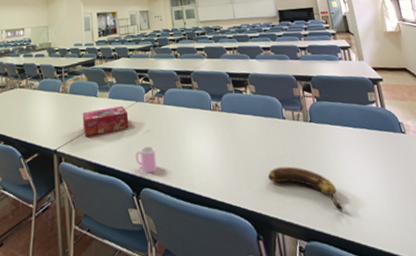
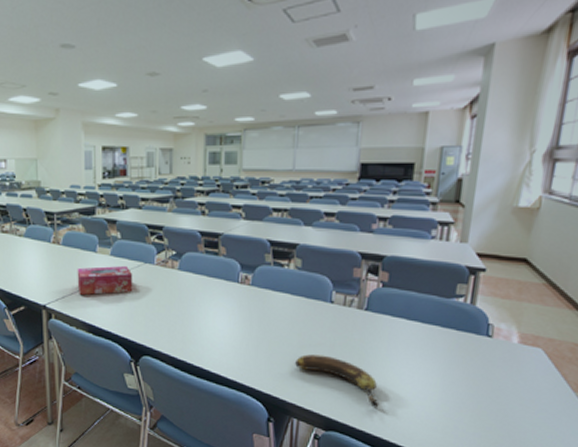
cup: present [136,146,157,174] -> none [138,314,162,342]

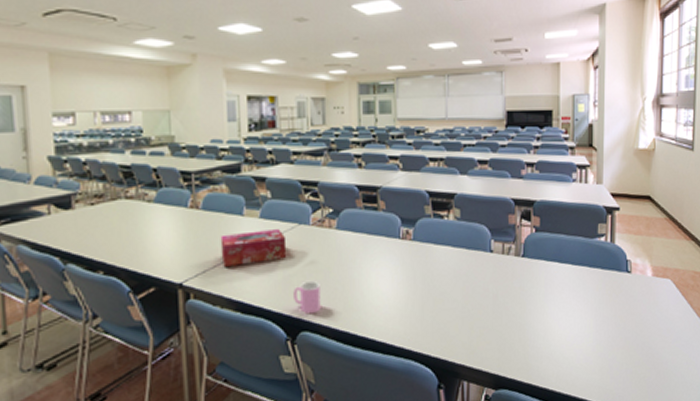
cup: none [138,314,162,342] -> present [293,281,321,315]
banana: present [295,354,380,408] -> none [461,307,543,358]

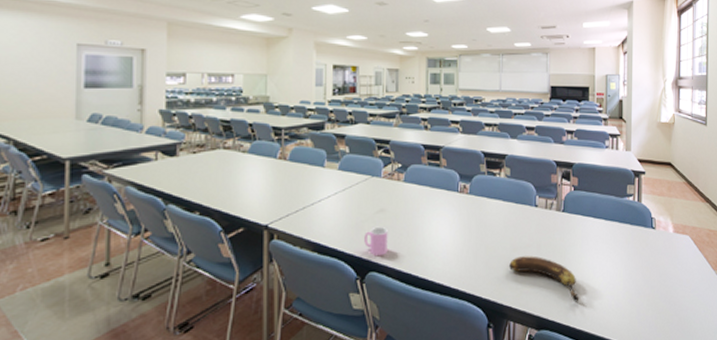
tissue box: present [220,229,287,267] -> none [303,180,361,212]
banana: none [461,307,543,358] -> present [509,256,579,302]

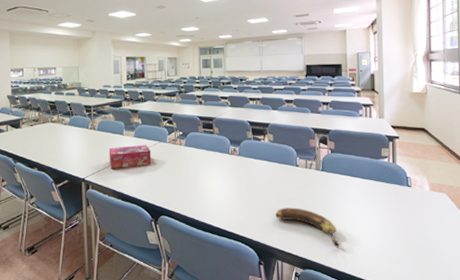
tissue box: none [303,180,361,212] -> present [108,145,152,169]
cup: present [364,227,388,257] -> none [156,181,174,204]

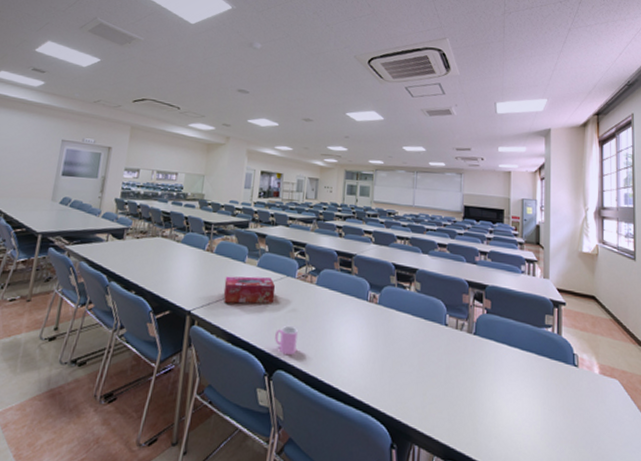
cup: none [156,181,174,204] -> present [275,326,298,356]
banana: present [276,207,340,248] -> none [416,376,491,436]

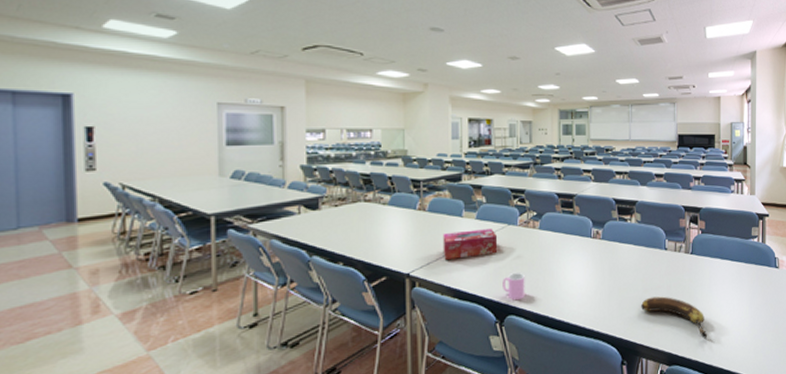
banana: none [416,376,491,436] -> present [641,296,708,339]

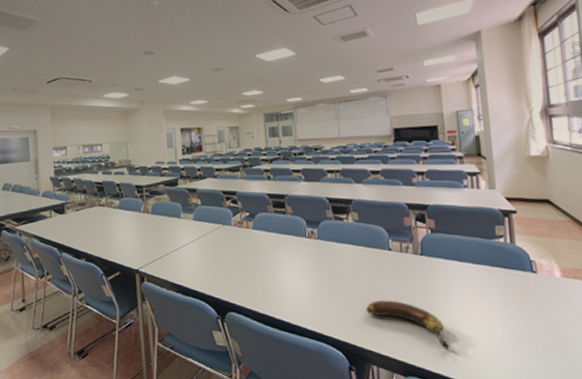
tissue box: present [442,229,498,260] -> none [164,229,215,258]
cup: present [502,273,525,301] -> none [221,271,244,298]

